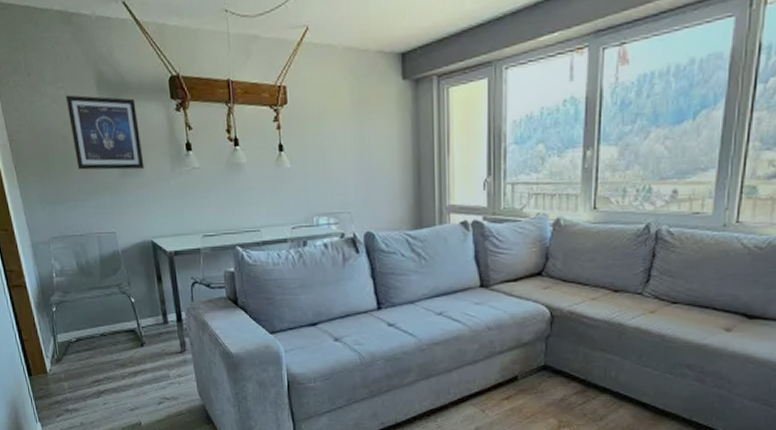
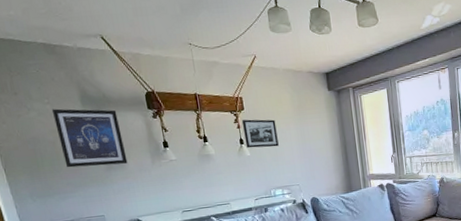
picture frame: none [283,117,328,158] -> present [241,119,279,149]

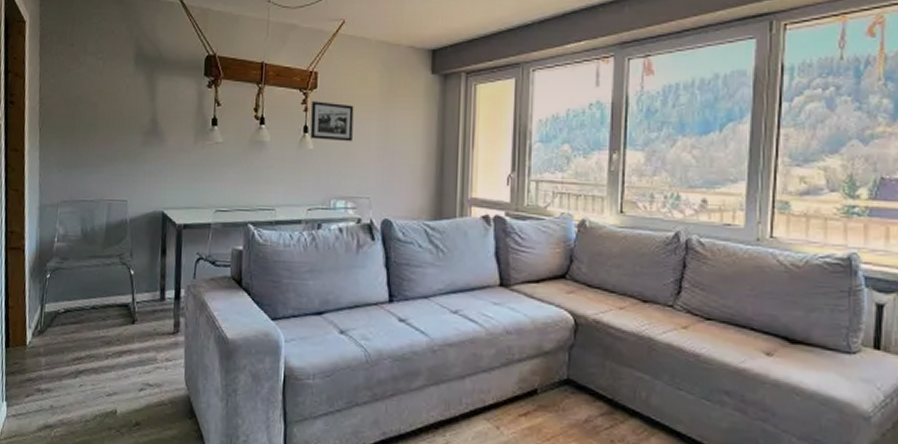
wall art: present [51,108,128,168] -> none [101,65,170,139]

